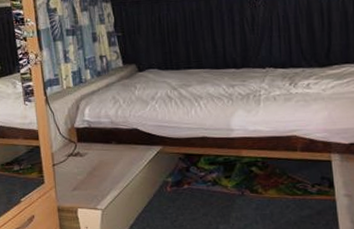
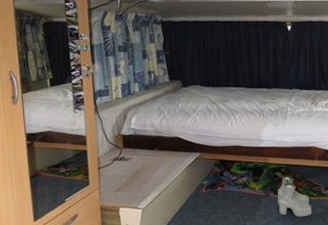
boots: none [253,170,298,220] -> present [277,175,312,218]

